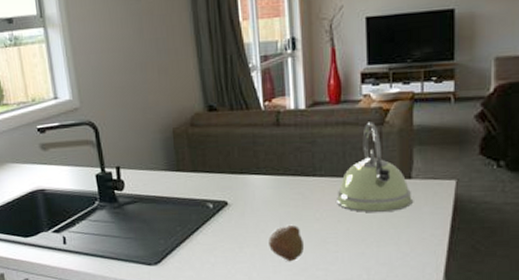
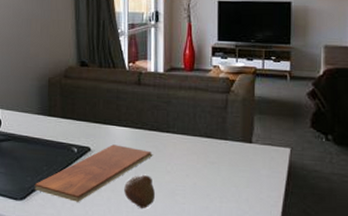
chopping board: none [168,195,299,261] -> present [34,144,153,202]
kettle: present [337,122,412,212] -> none [186,89,252,171]

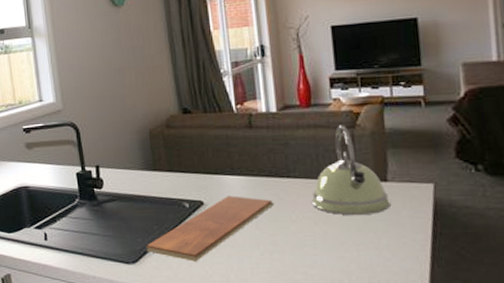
fruit: present [124,174,156,209] -> none [245,225,282,264]
kettle: none [186,89,252,171] -> present [312,125,390,215]

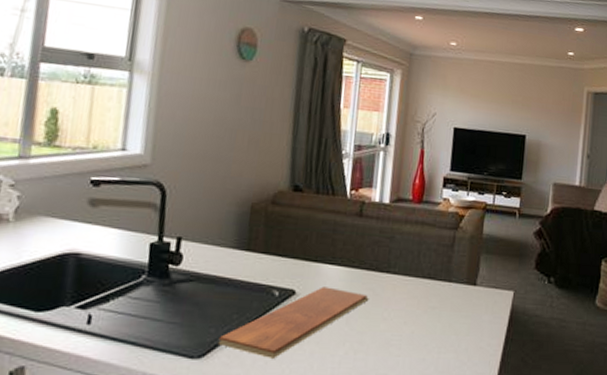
kettle: present [312,125,390,215] -> none [406,225,475,317]

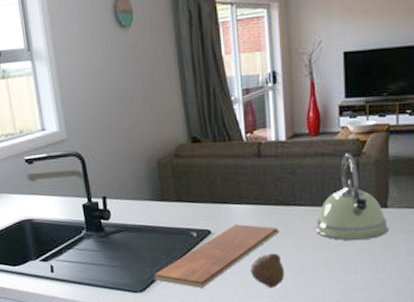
fruit: none [331,322,368,364] -> present [251,252,285,289]
kettle: none [406,225,475,317] -> present [316,153,388,240]

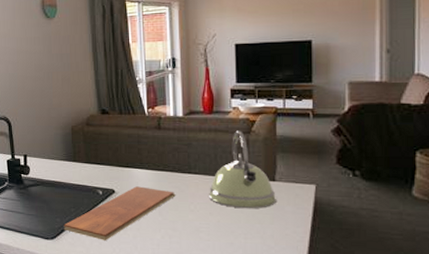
fruit: present [251,252,285,289] -> none [149,213,180,246]

